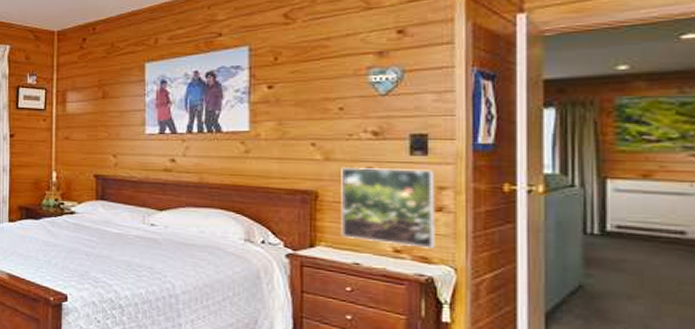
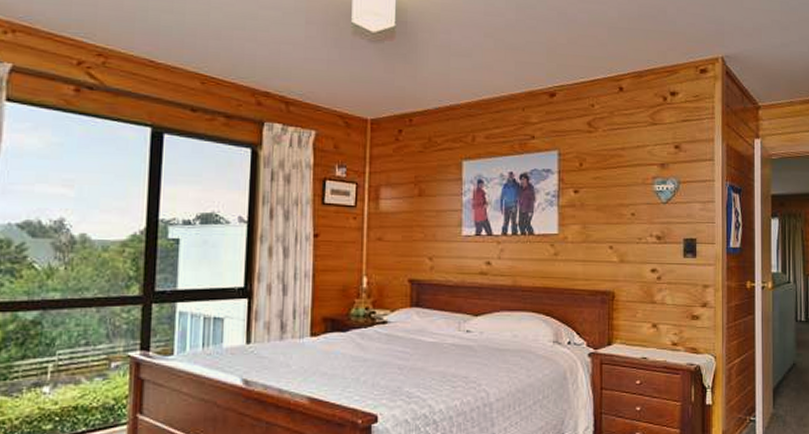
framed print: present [341,166,437,249] -> none [632,268,703,340]

